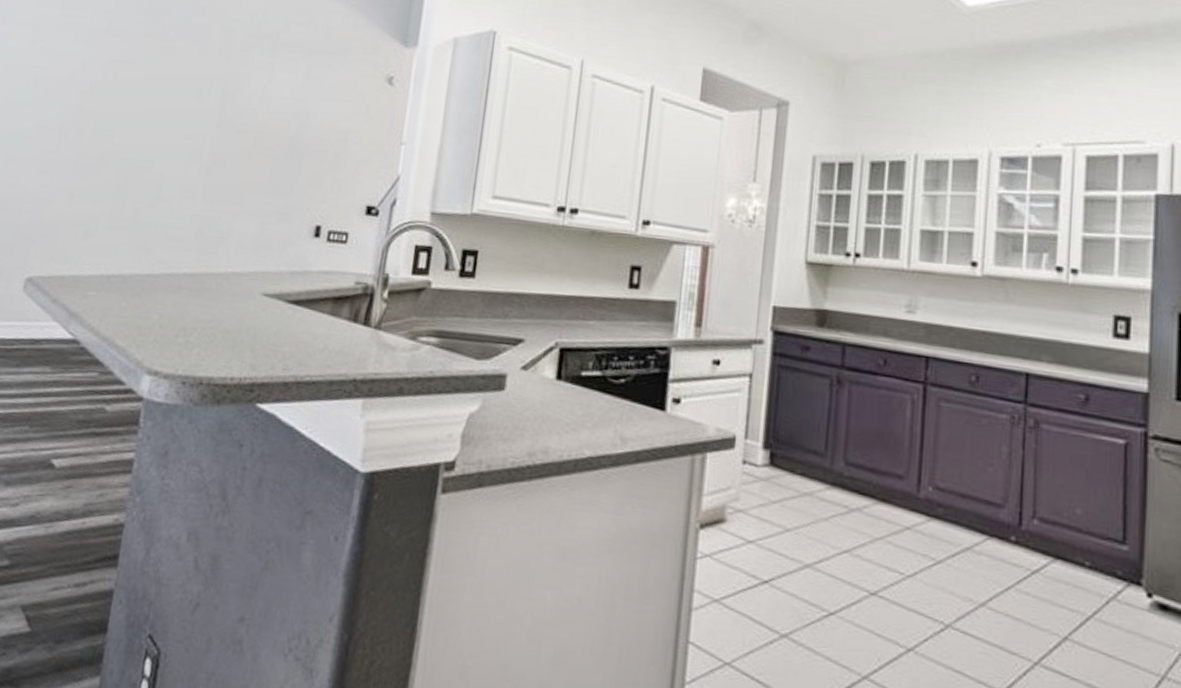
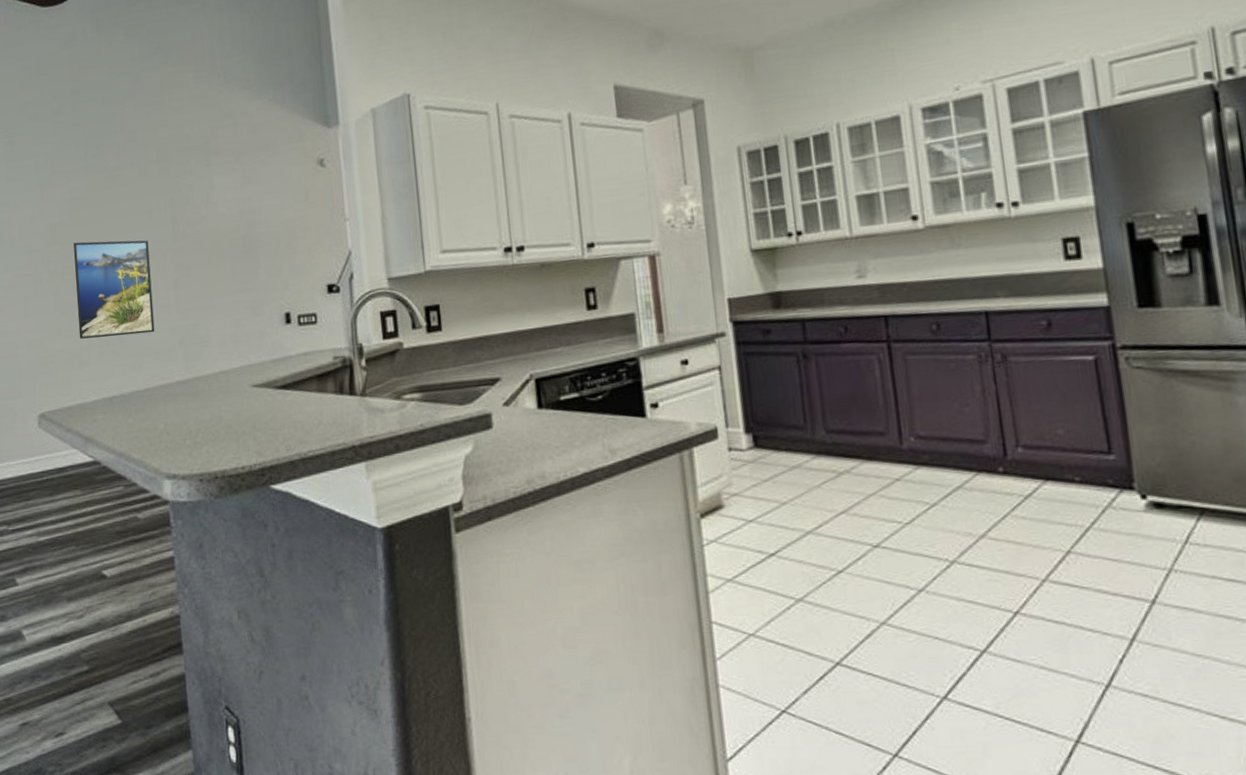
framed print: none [91,106,190,217] -> present [73,240,155,339]

